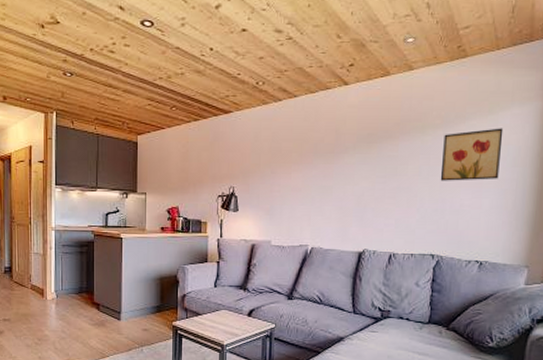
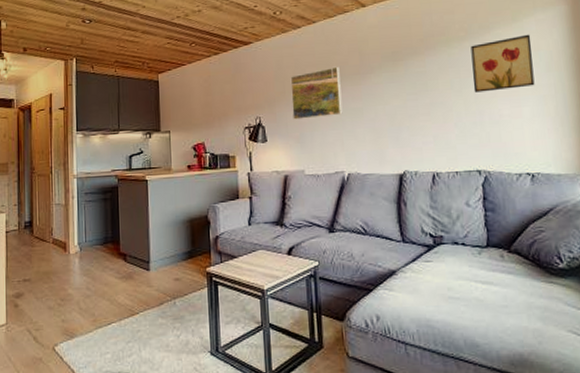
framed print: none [265,143,315,192] -> present [290,66,343,120]

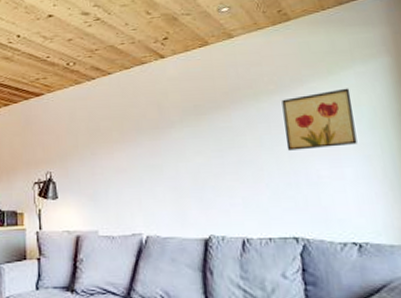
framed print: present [290,66,343,120] -> none [83,119,140,176]

